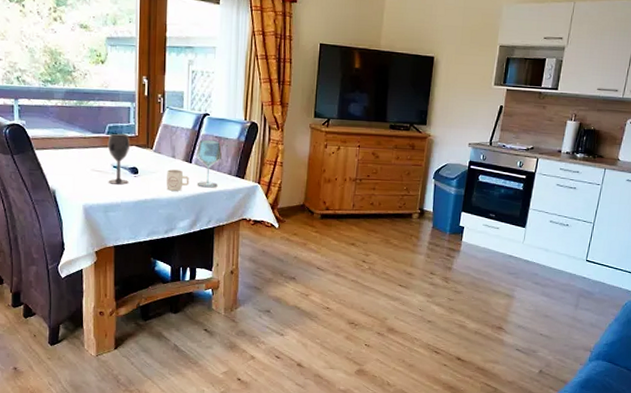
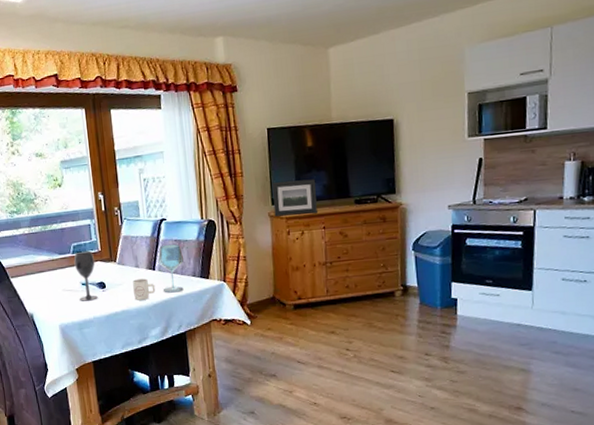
picture frame: none [315,96,357,132] -> present [272,179,317,217]

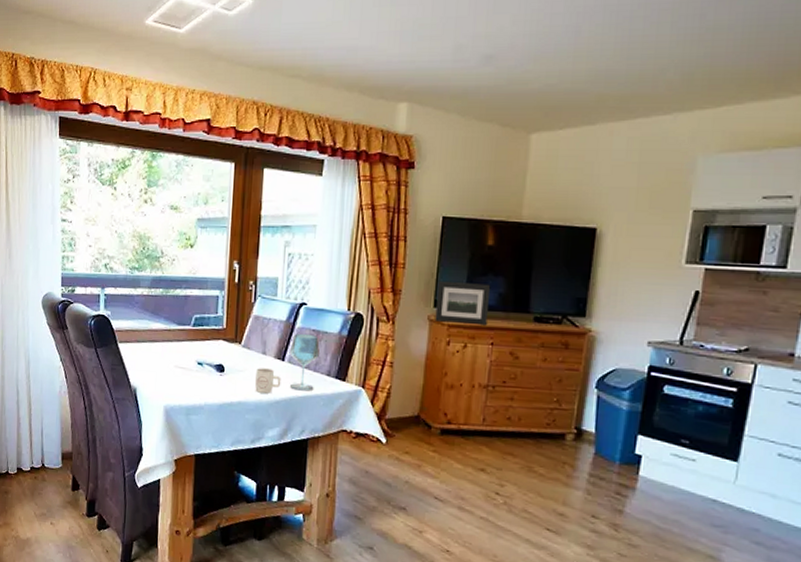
wine glass: present [74,250,98,301] -> none [191,325,217,384]

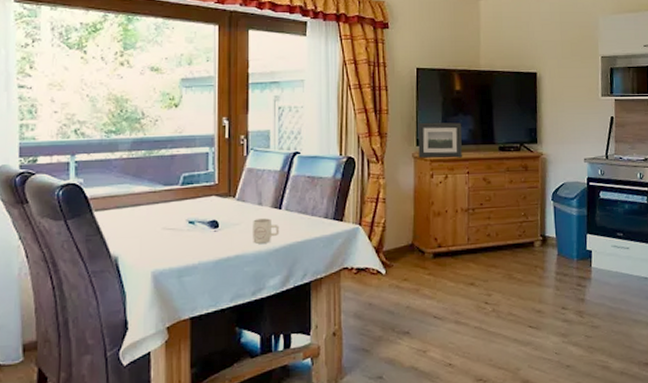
wine glass: present [290,333,321,391] -> none [287,180,317,236]

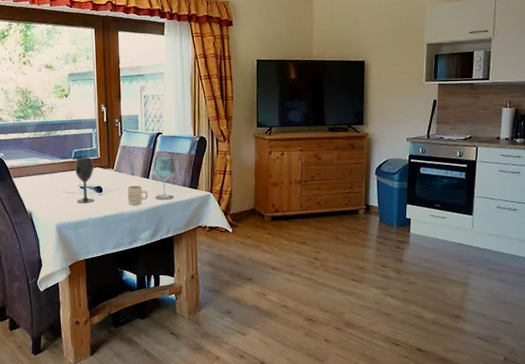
wine glass: none [182,183,209,243] -> present [74,157,94,203]
wine glass: none [287,180,317,236] -> present [153,156,176,200]
picture frame: present [418,122,462,158] -> none [258,107,296,138]

